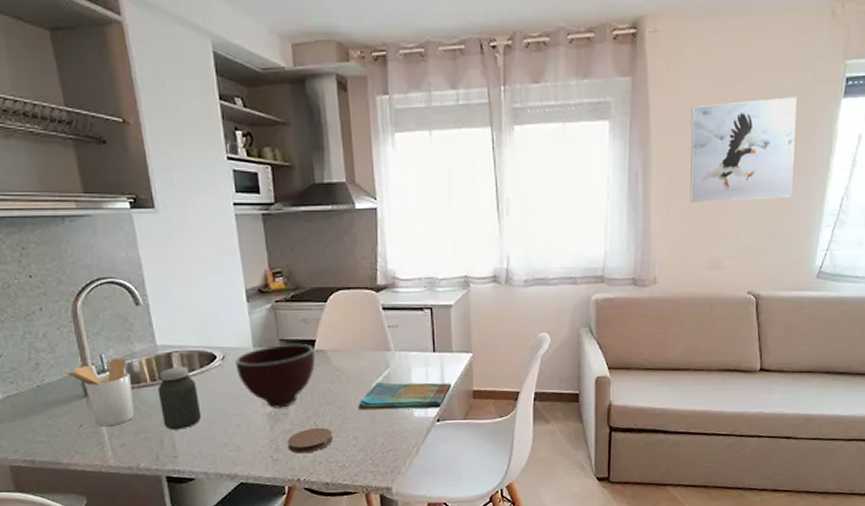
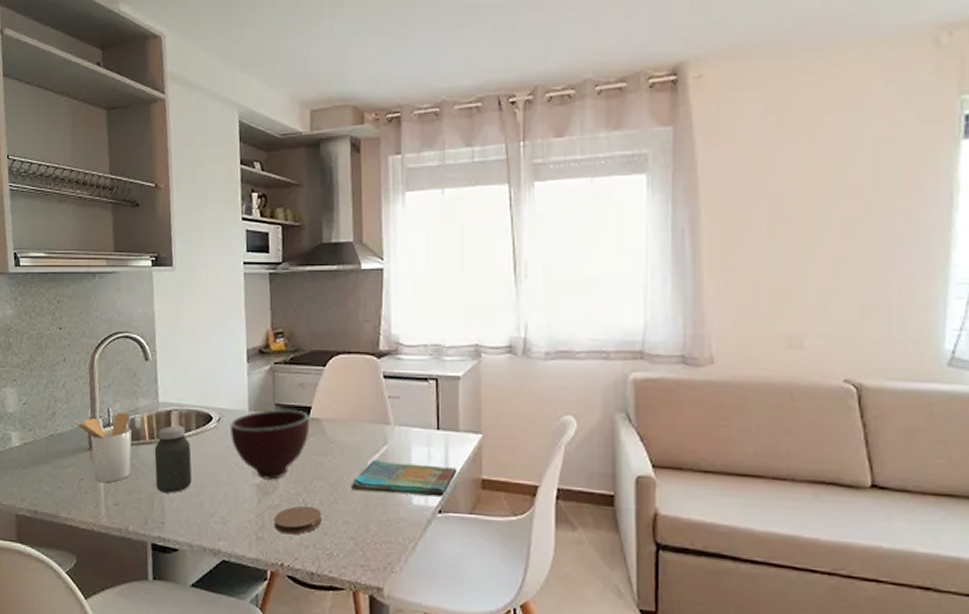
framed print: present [690,97,797,203] -> none [750,140,899,267]

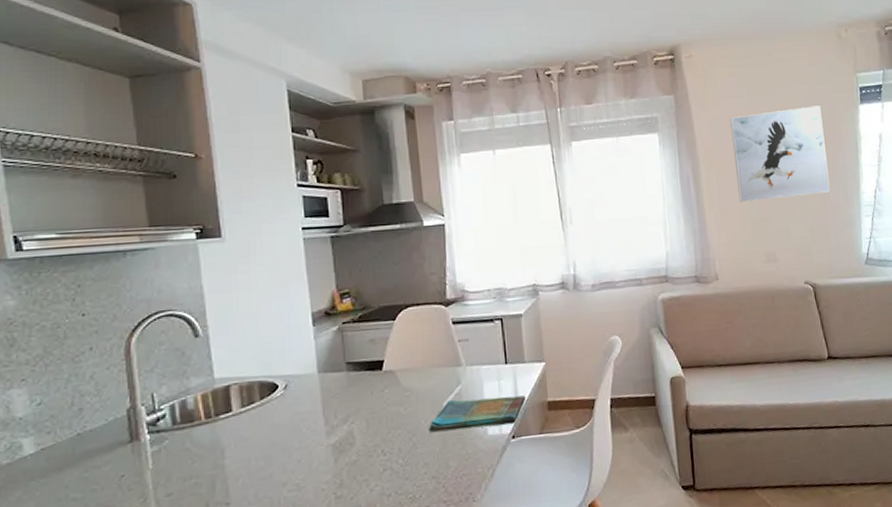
utensil holder: present [73,412,132,483] -> none [107,395,184,476]
jar: present [154,425,192,494] -> none [212,399,260,473]
bowl: present [230,409,309,480] -> none [298,366,383,438]
coaster: present [274,505,322,535] -> none [352,455,402,488]
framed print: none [750,140,899,267] -> present [730,105,830,202]

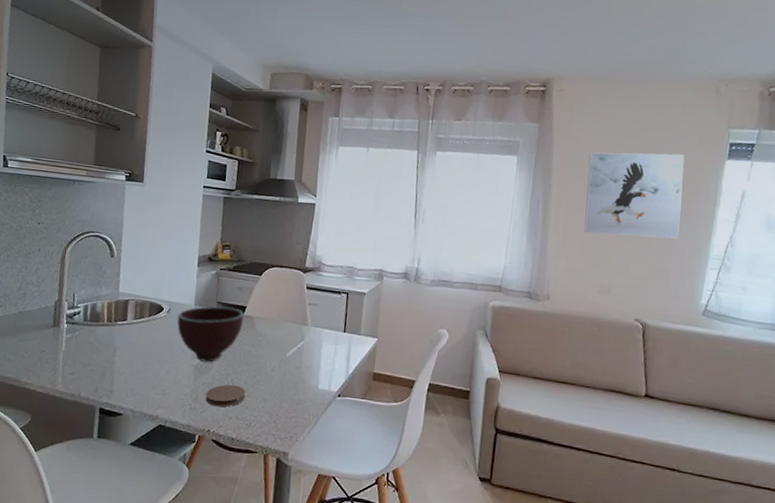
bowl: none [298,366,383,438] -> present [177,306,244,362]
coaster: none [352,455,402,488] -> present [205,384,246,407]
dish towel: present [428,395,526,432] -> none [271,351,356,384]

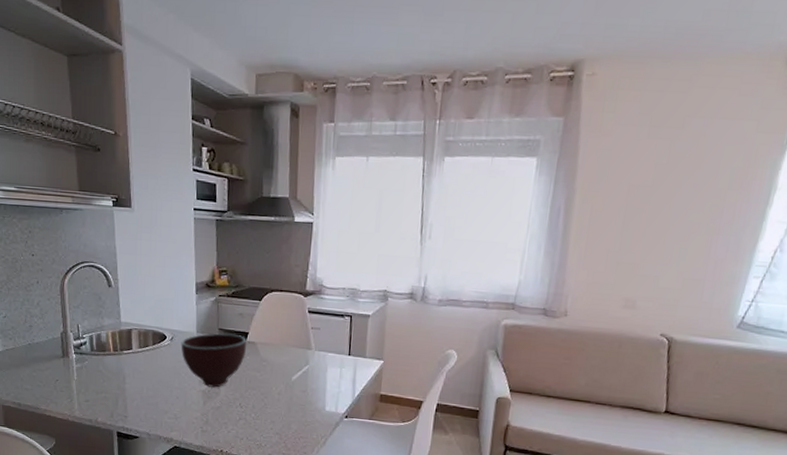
coaster: present [205,384,246,407] -> none [215,408,254,430]
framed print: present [584,152,685,239] -> none [610,145,737,245]

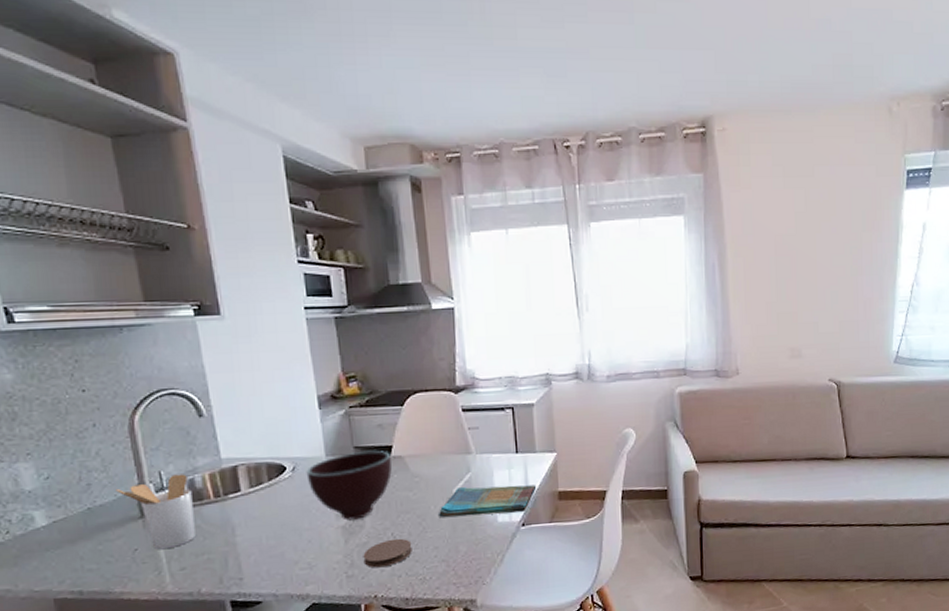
utensil holder: none [48,328,98,384] -> present [116,474,196,550]
coaster: none [215,408,254,430] -> present [363,538,412,568]
dish towel: none [277,375,362,406] -> present [437,485,537,518]

